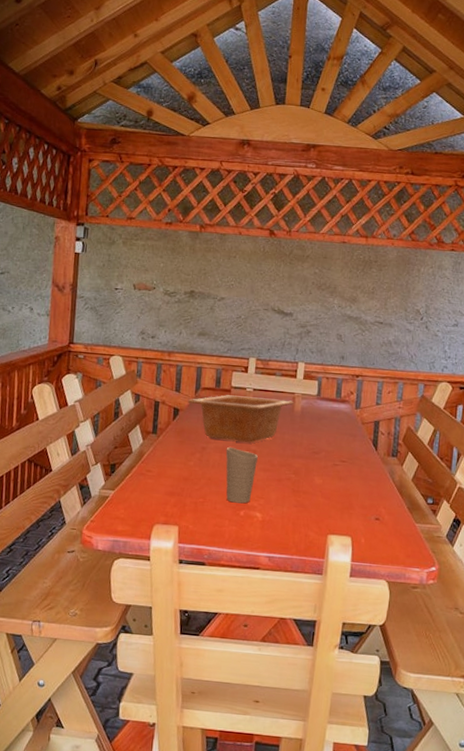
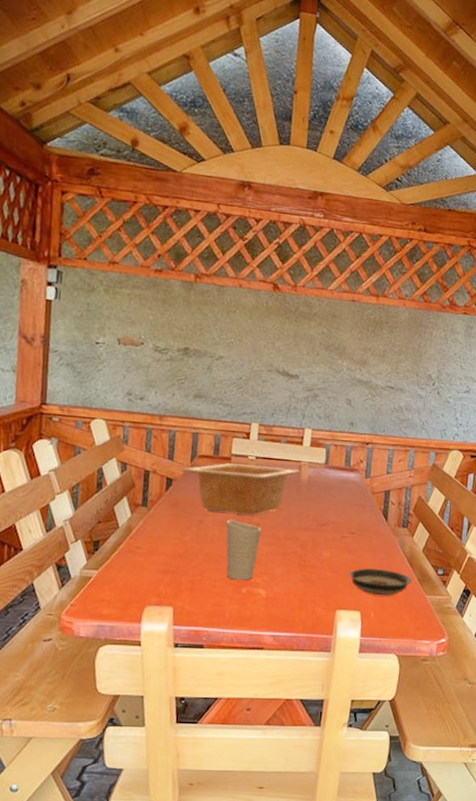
saucer: none [339,495,401,523] -> present [348,568,412,596]

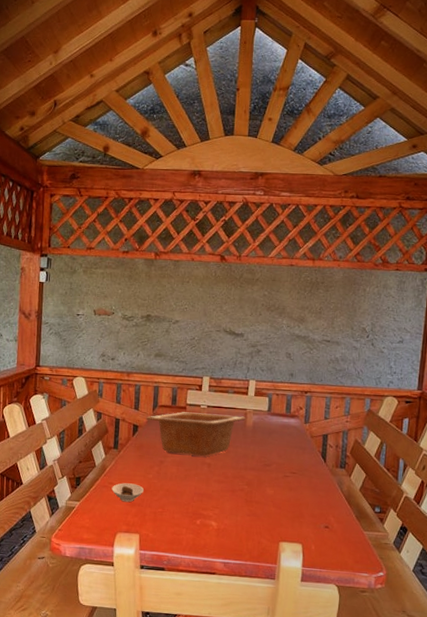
saucer: none [139,546,179,570] -> present [111,483,144,503]
cup: present [225,520,261,580] -> none [182,461,213,513]
saucer: present [348,568,412,596] -> none [290,505,350,531]

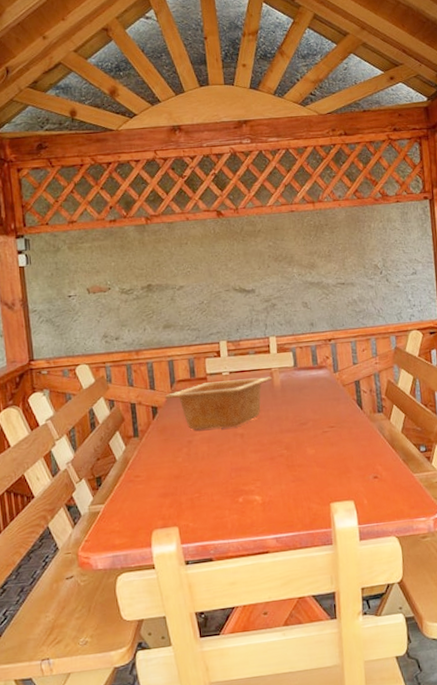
saucer: present [111,483,144,503] -> none [138,471,175,494]

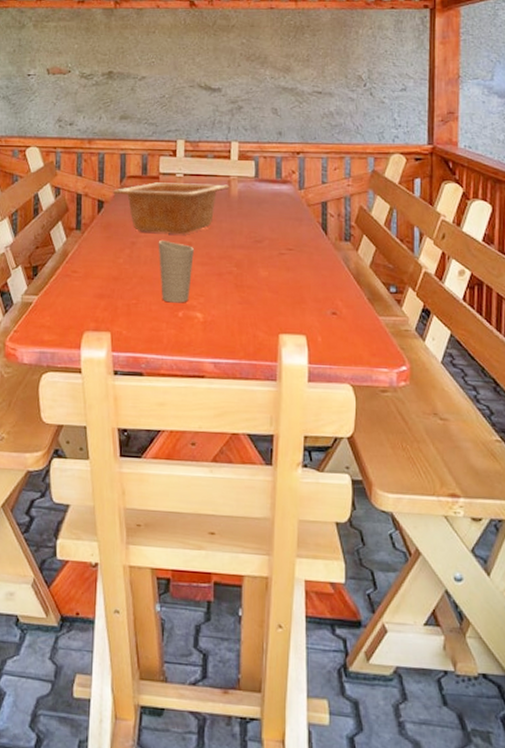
cup: none [212,435,247,491] -> present [158,240,194,303]

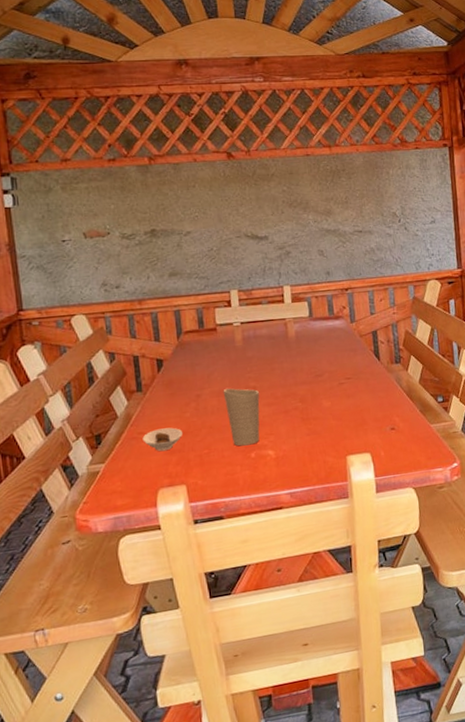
saucer: none [75,270,113,294] -> present [142,427,182,452]
serving bowl: present [112,182,230,234] -> none [170,327,287,383]

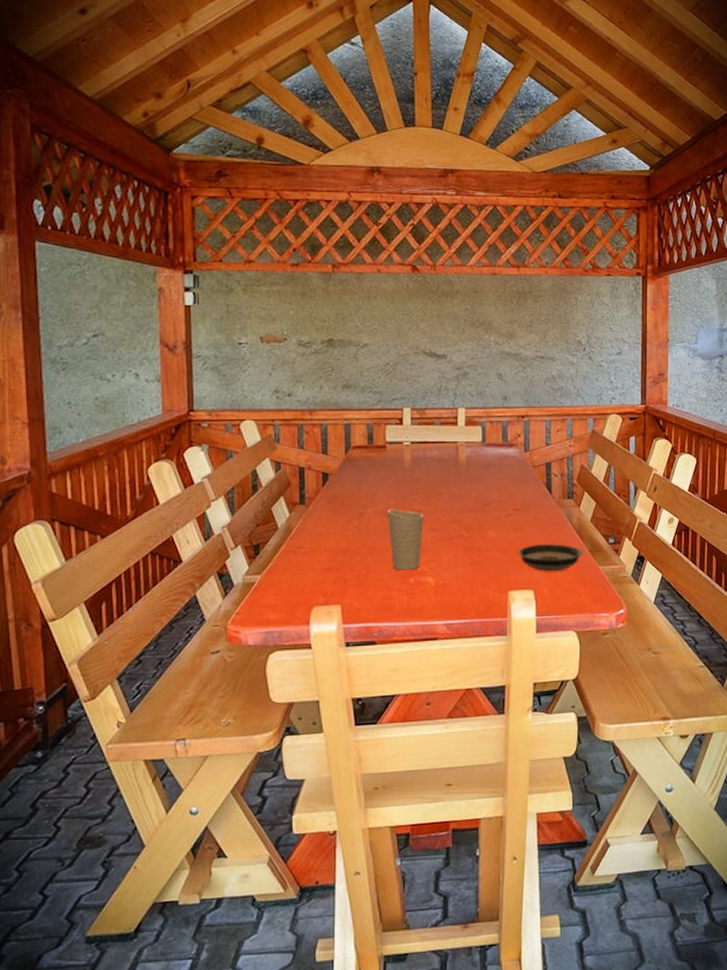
saucer: present [142,427,182,452] -> none [301,544,342,568]
saucer: none [352,407,414,434] -> present [517,544,583,572]

